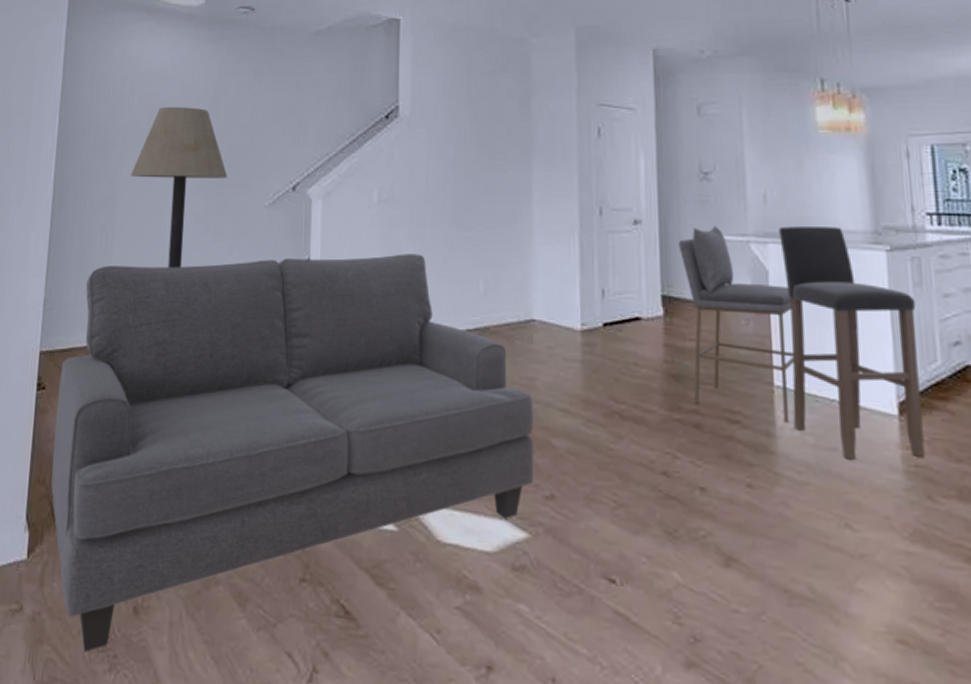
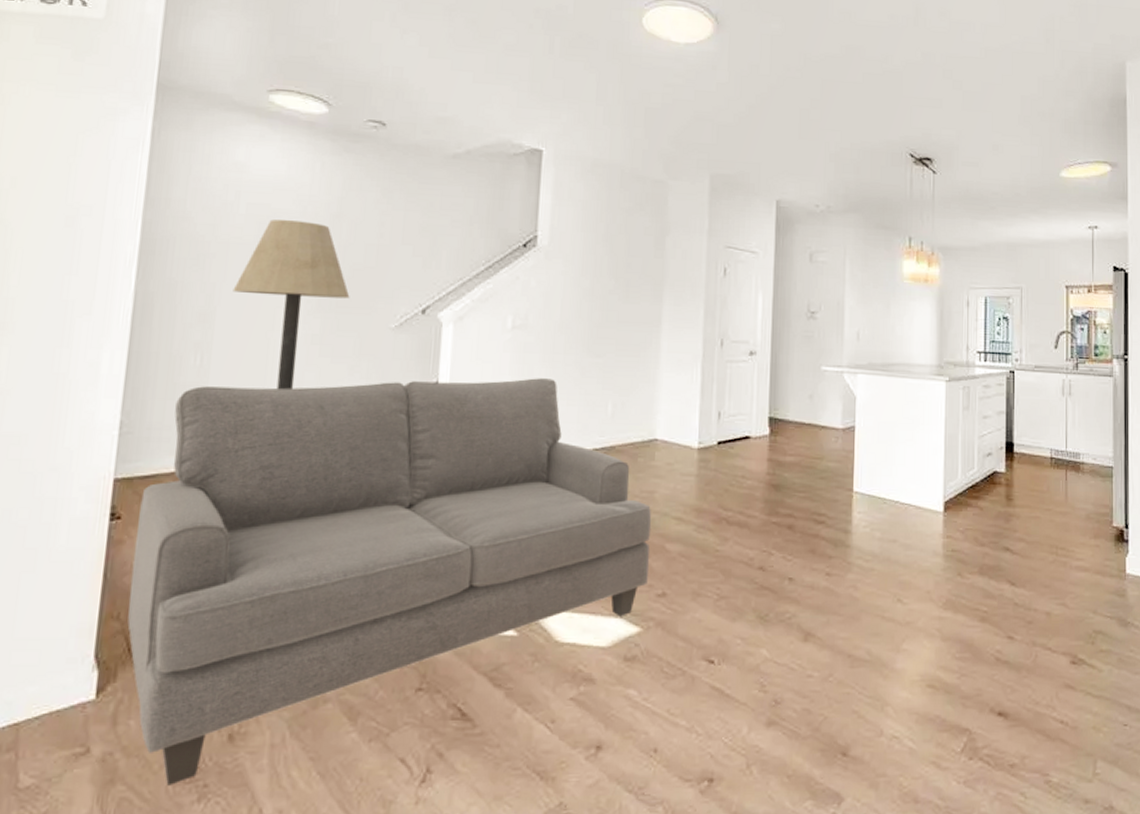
bar stool: present [678,225,794,423] -> none [785,357,872,521]
bar stool: present [779,226,925,460] -> none [866,360,963,548]

